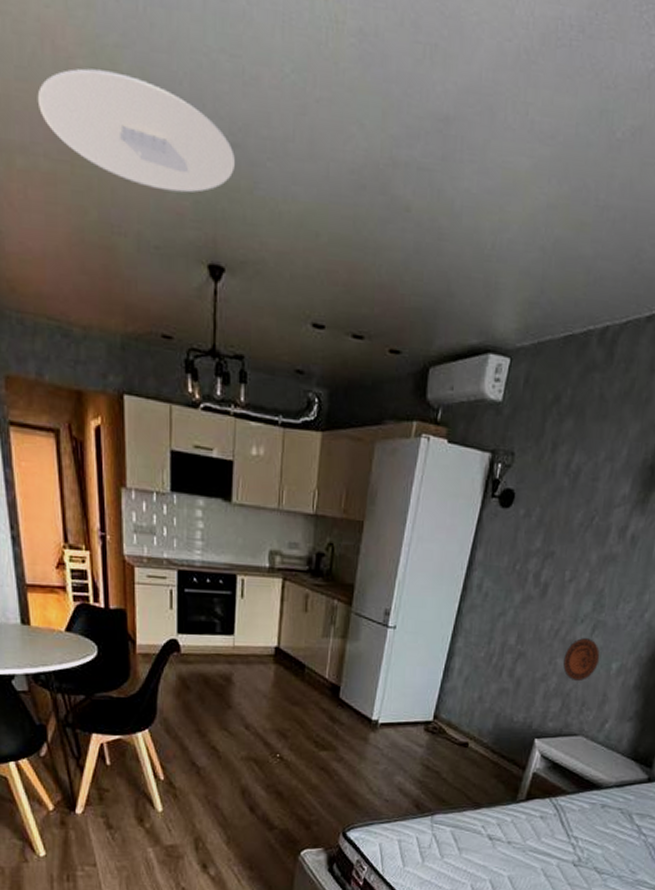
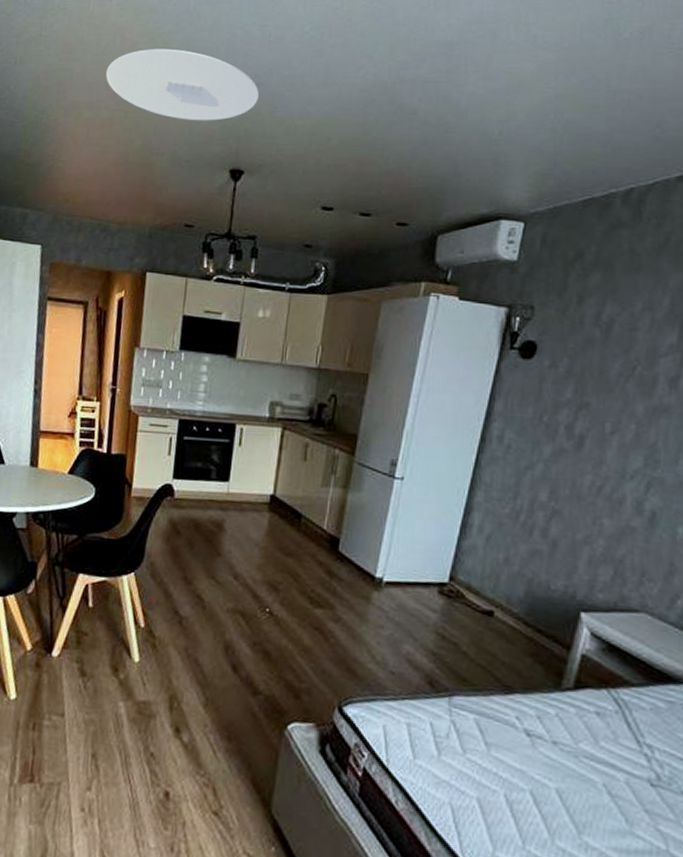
decorative plate: present [563,638,600,682] -> none [612,496,660,547]

